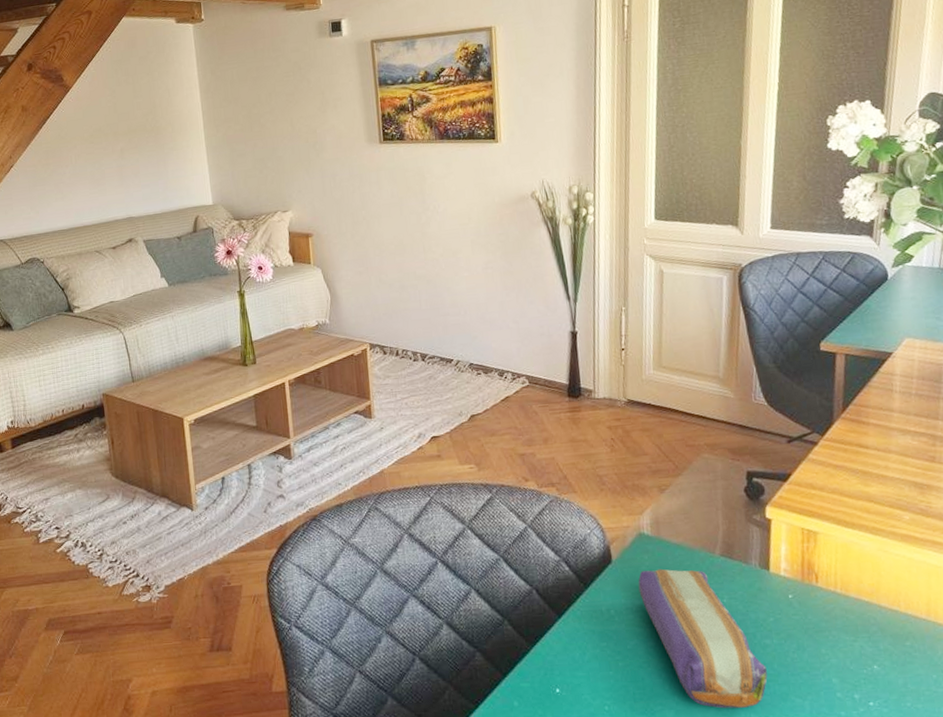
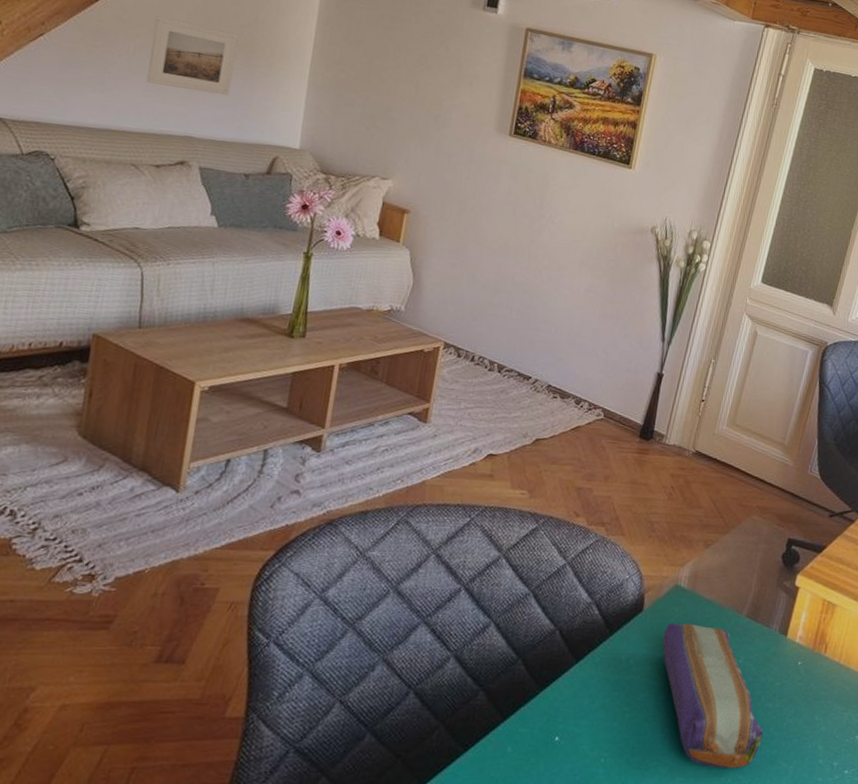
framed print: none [84,122,150,182] -> present [146,15,239,96]

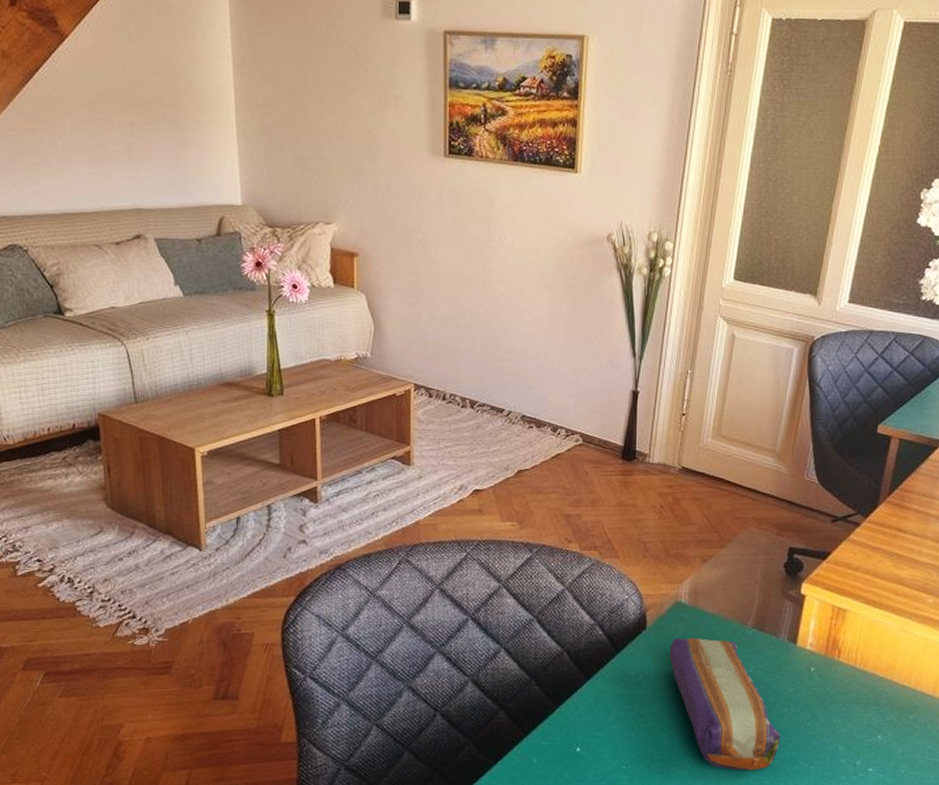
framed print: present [146,15,239,96] -> none [83,87,166,161]

